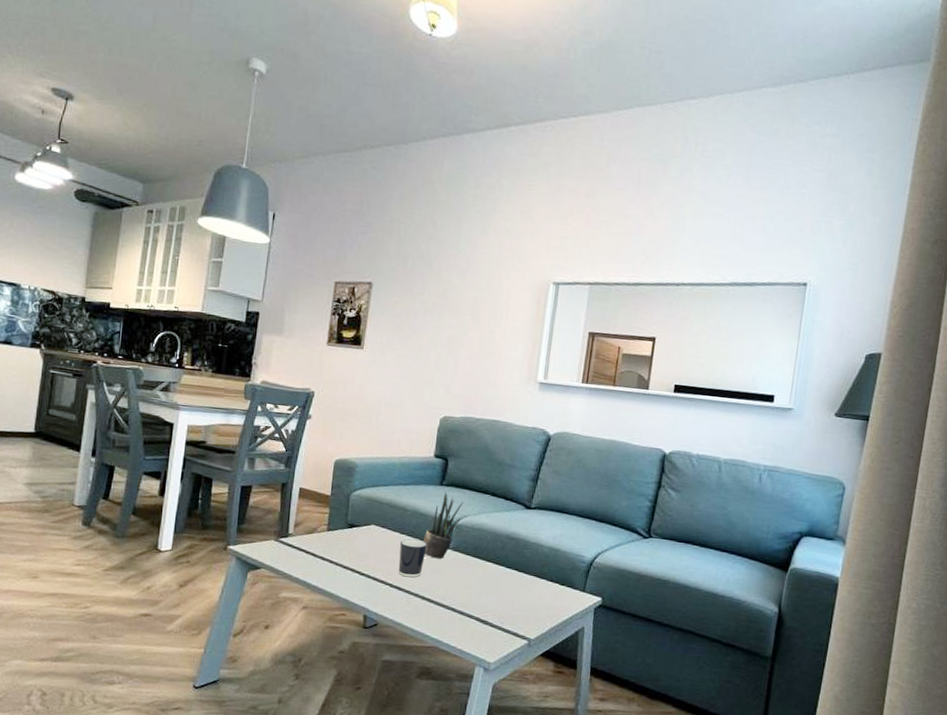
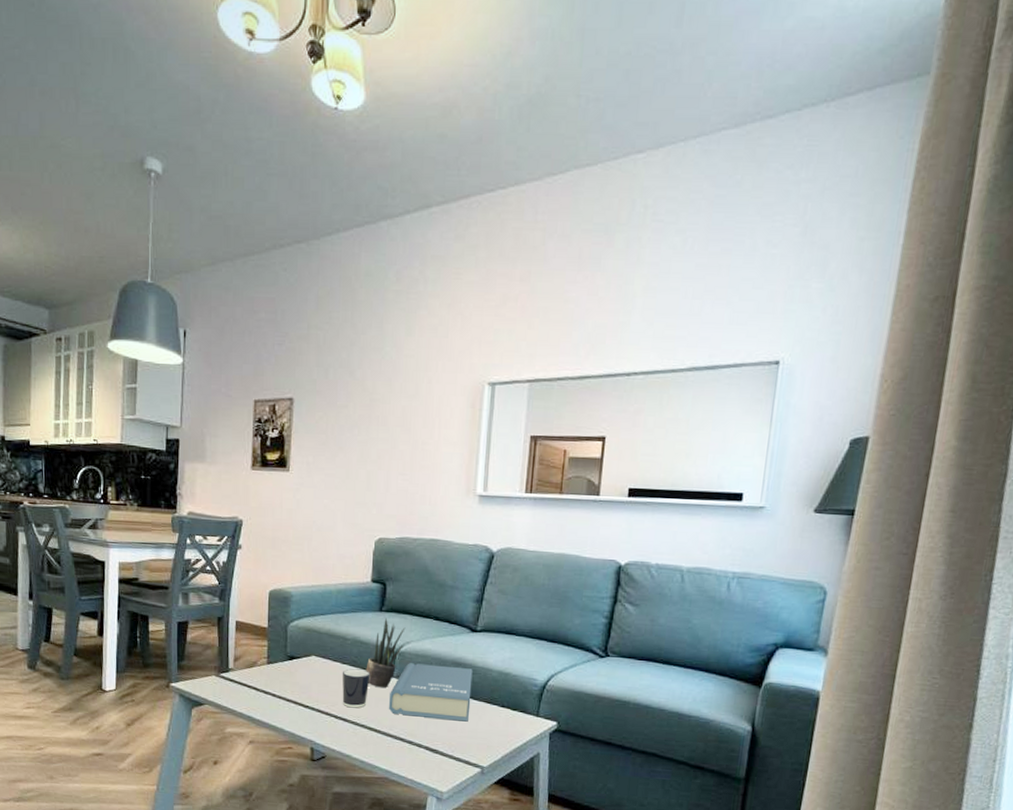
book: none [443,536,525,595] -> present [389,663,473,722]

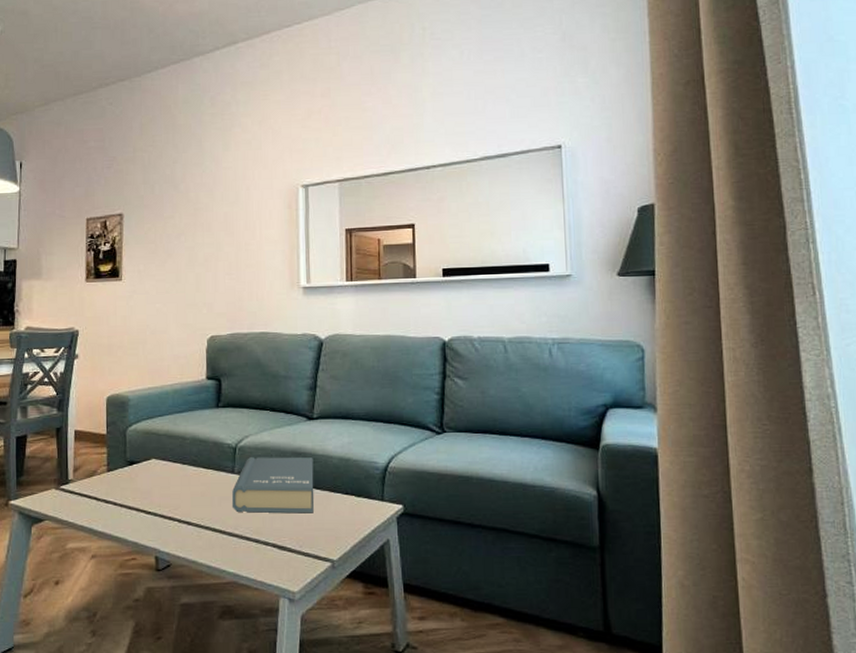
mug: present [342,668,371,708] -> none [183,468,212,510]
potted plant: present [366,617,406,688] -> none [206,413,243,486]

